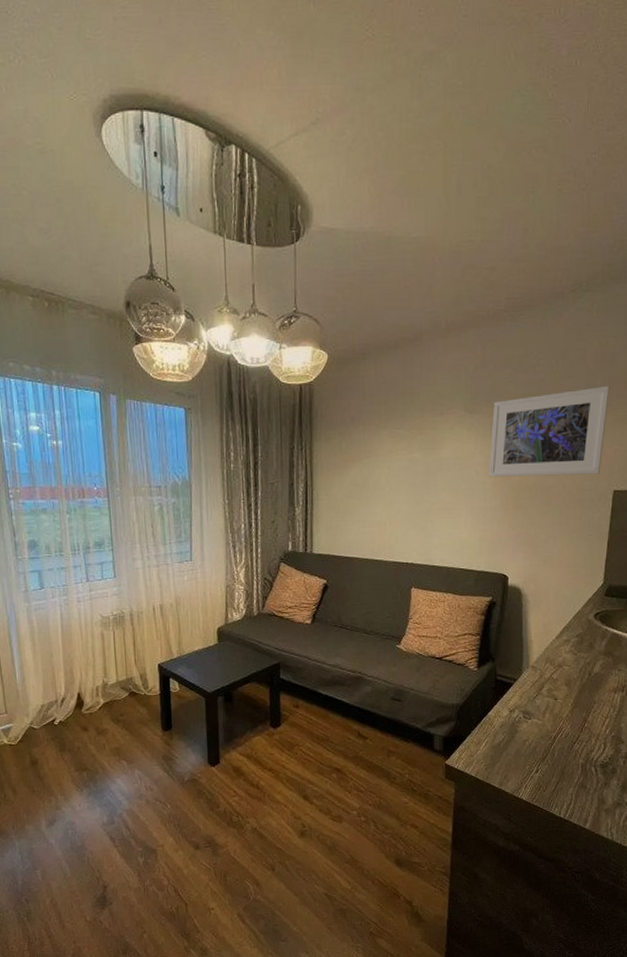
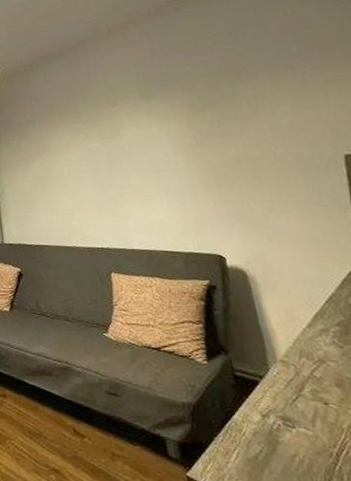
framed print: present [488,385,610,478] -> none [171,50,320,157]

